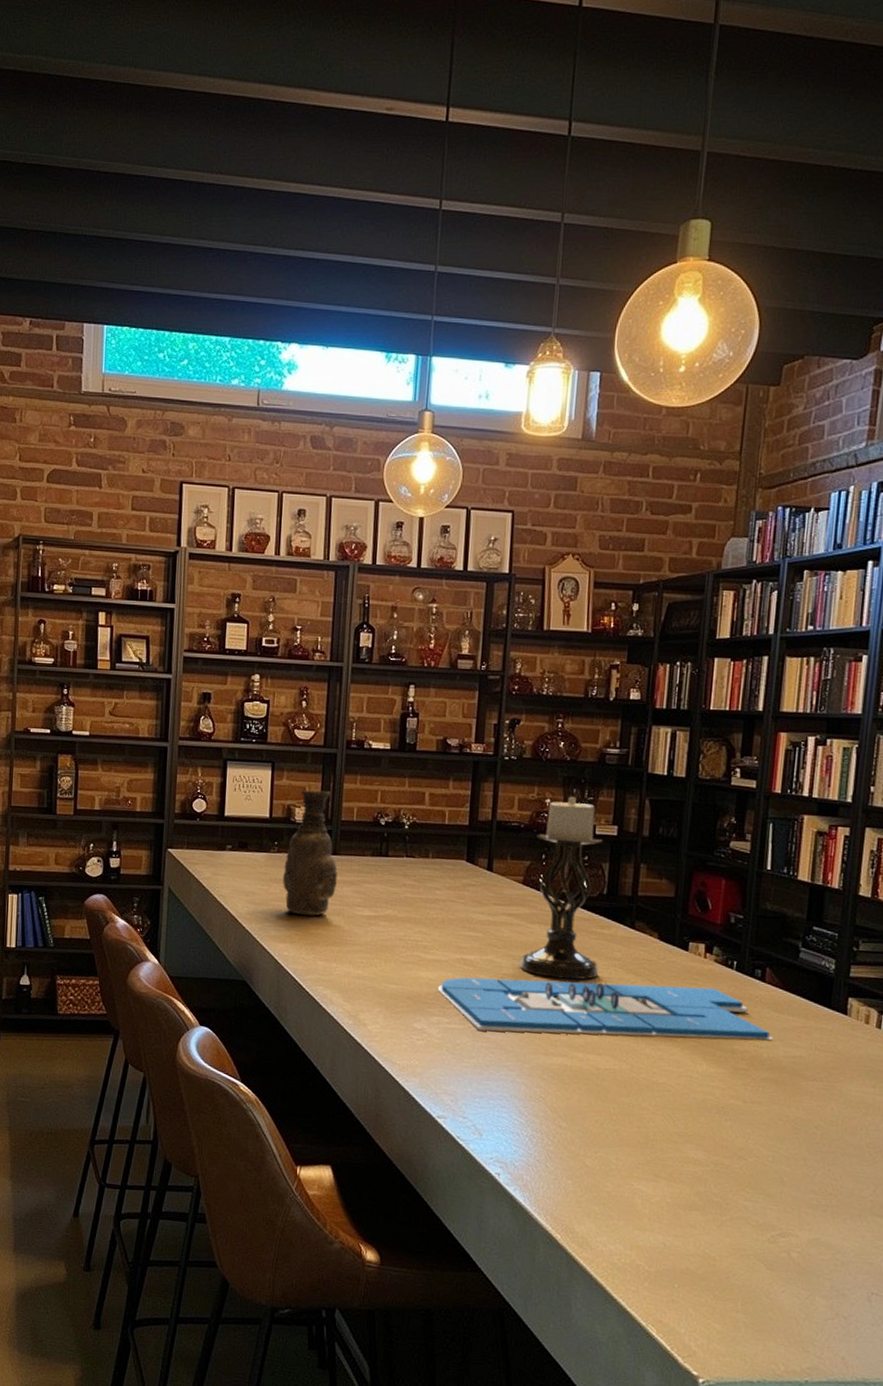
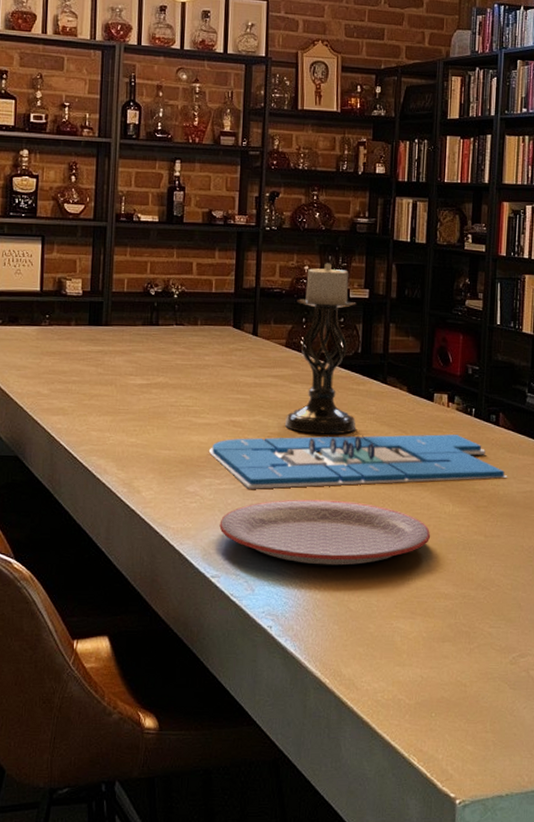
decorative bottle: present [283,790,338,916] -> none [55,263,109,387]
plate: none [447,1044,680,1119] -> present [219,499,431,566]

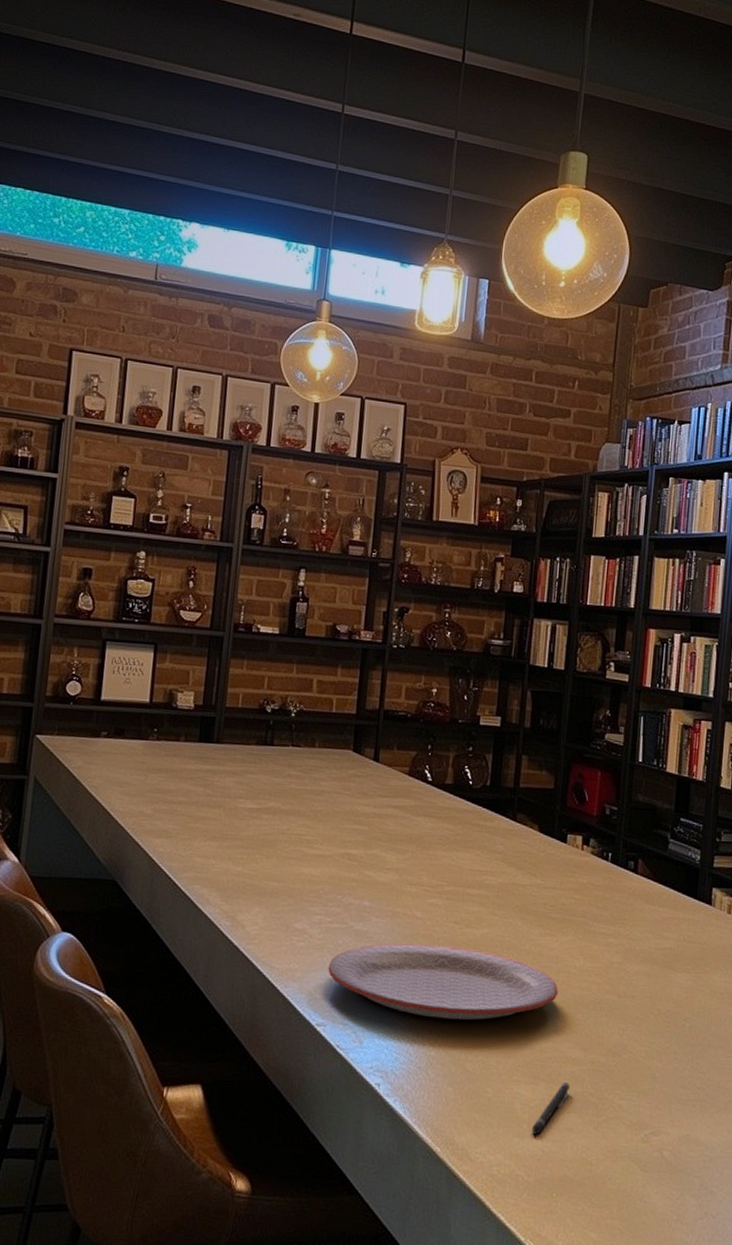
board game: present [209,434,508,489] -> none [321,873,646,933]
candle holder: present [284,263,357,435] -> none [403,686,487,874]
pen: none [410,615,444,663] -> present [531,1082,570,1135]

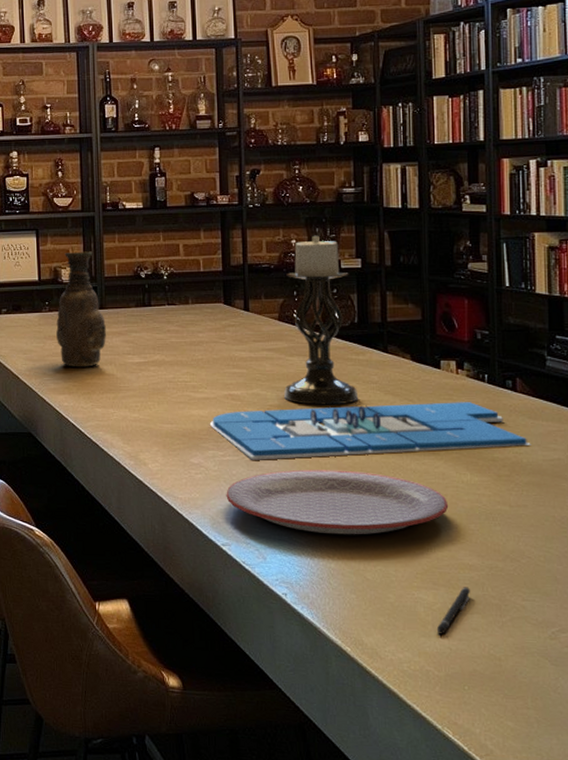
decorative bottle: none [161,674,220,809] -> present [56,251,106,367]
board game: none [321,873,646,933] -> present [210,402,531,460]
candle holder: none [403,686,487,874] -> present [283,235,359,405]

